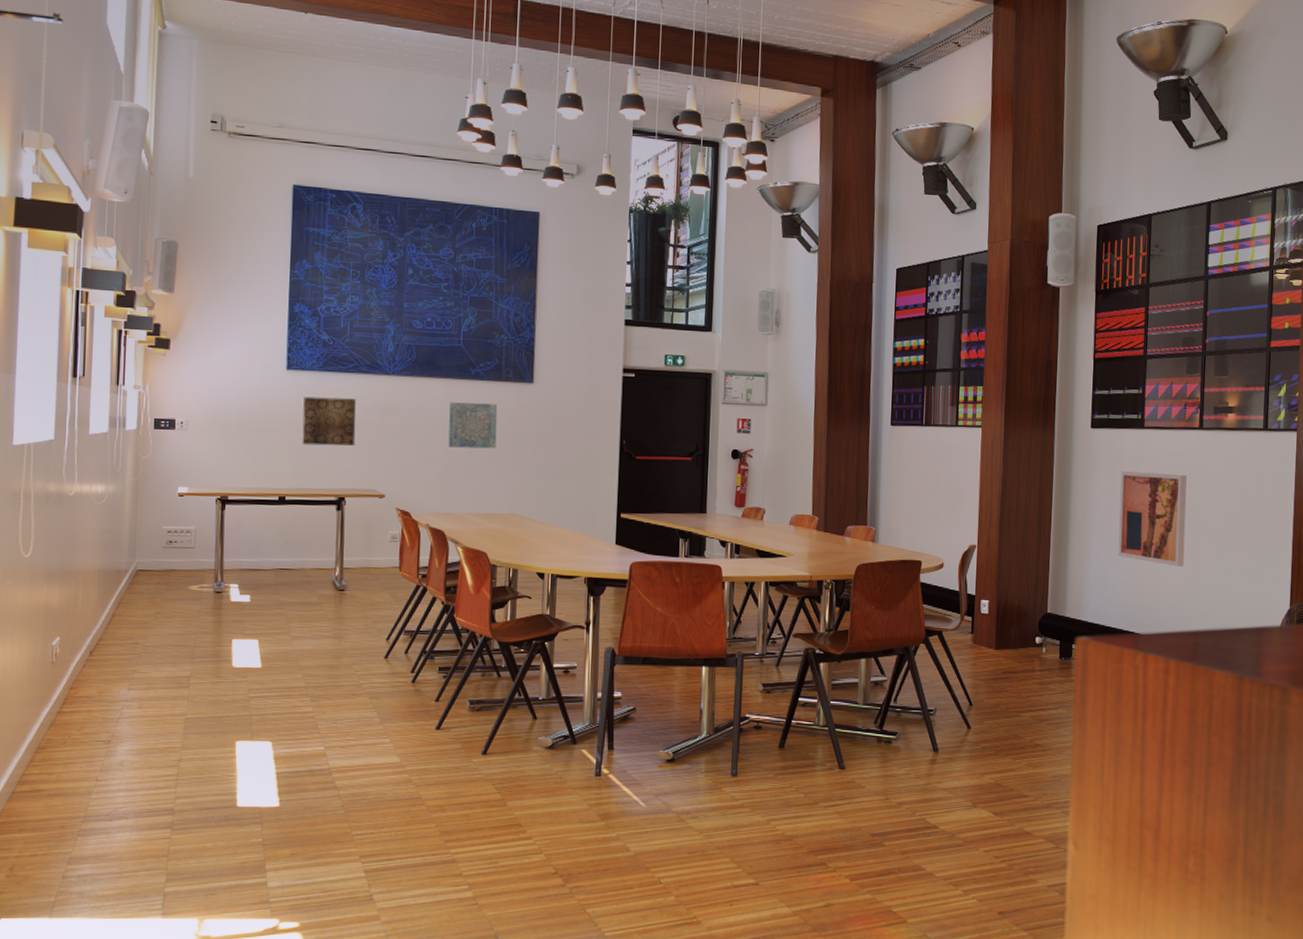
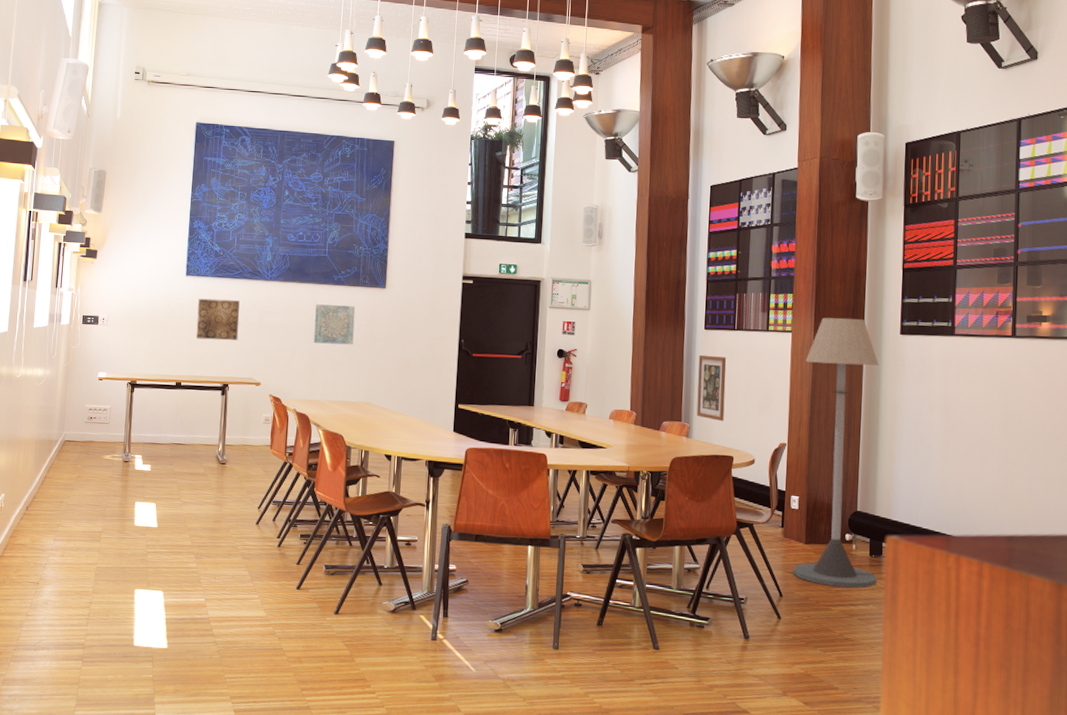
wall art: none [883,453,914,523] -> present [696,354,727,421]
floor lamp: none [983,411,1069,693] -> present [793,317,879,589]
wall art: present [1118,470,1187,567] -> none [929,376,1000,471]

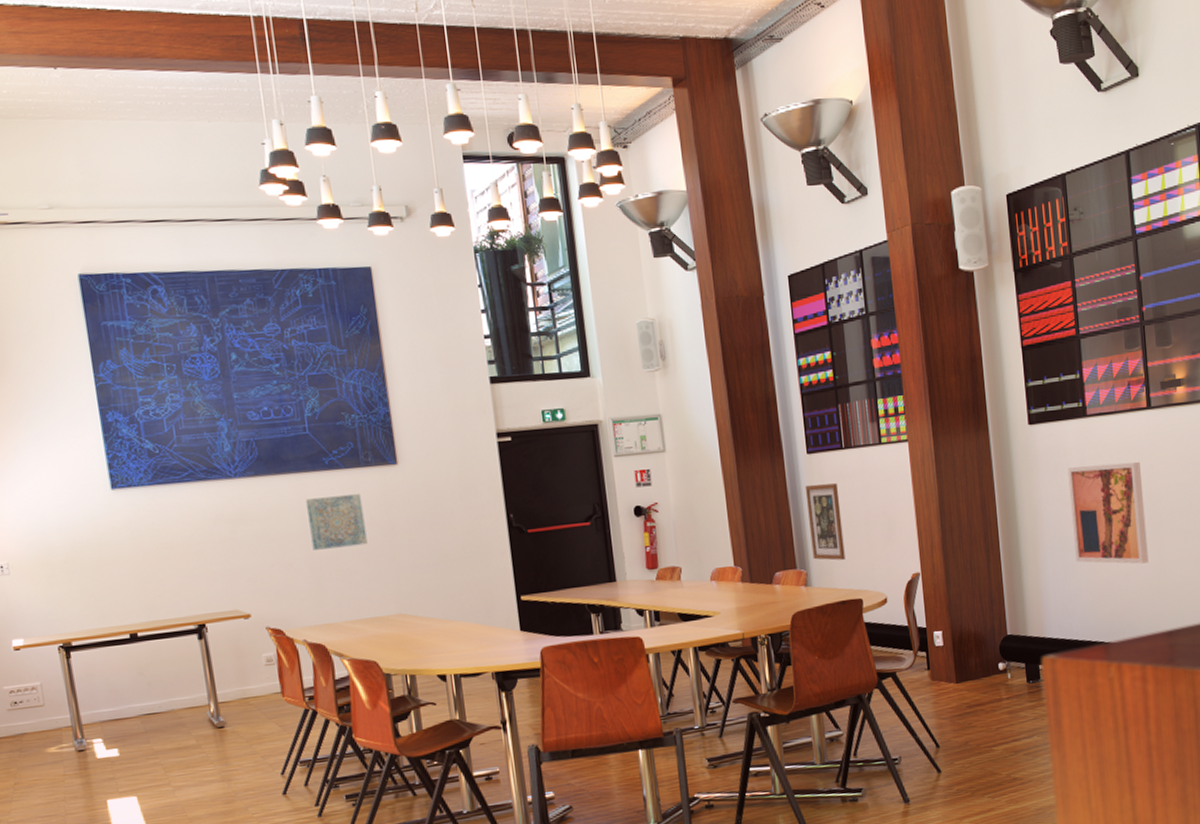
wall art: present [196,298,240,341] -> none [137,511,206,572]
floor lamp: present [793,317,879,589] -> none [928,413,1038,725]
wall art: none [929,376,1000,471] -> present [1067,461,1149,564]

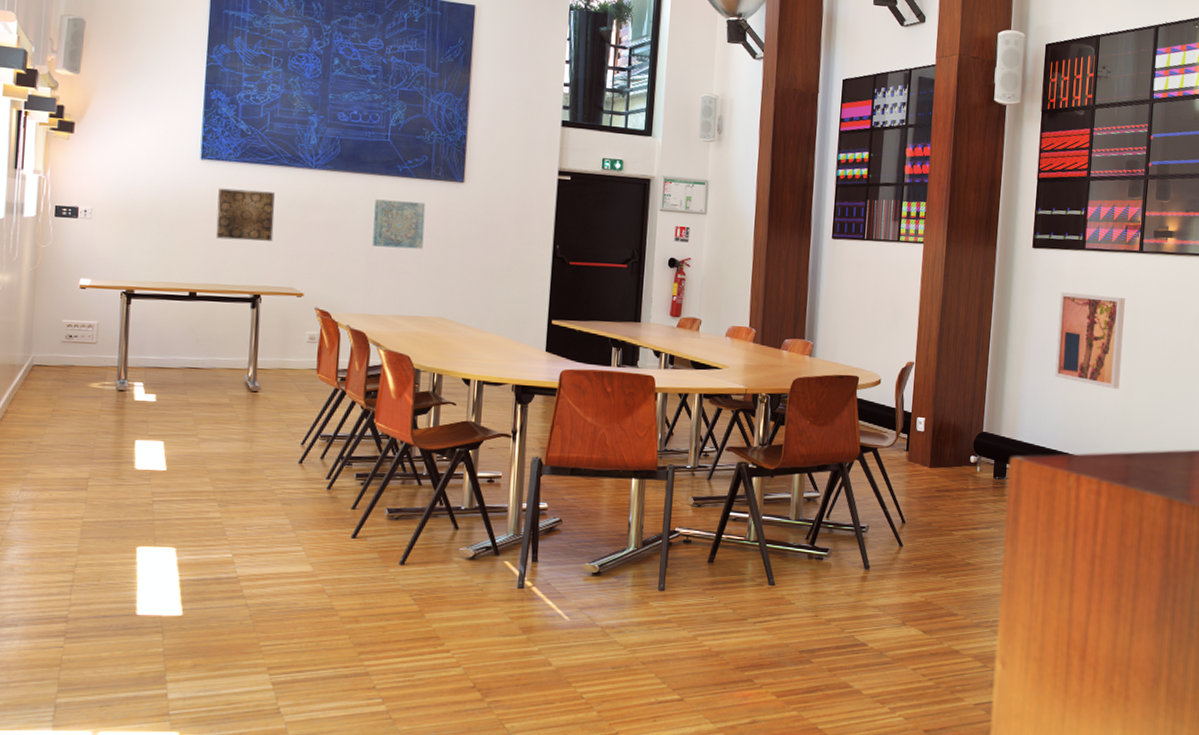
wall art: none [137,511,206,572] -> present [215,188,275,241]
wall art: present [804,483,845,561] -> none [821,266,855,338]

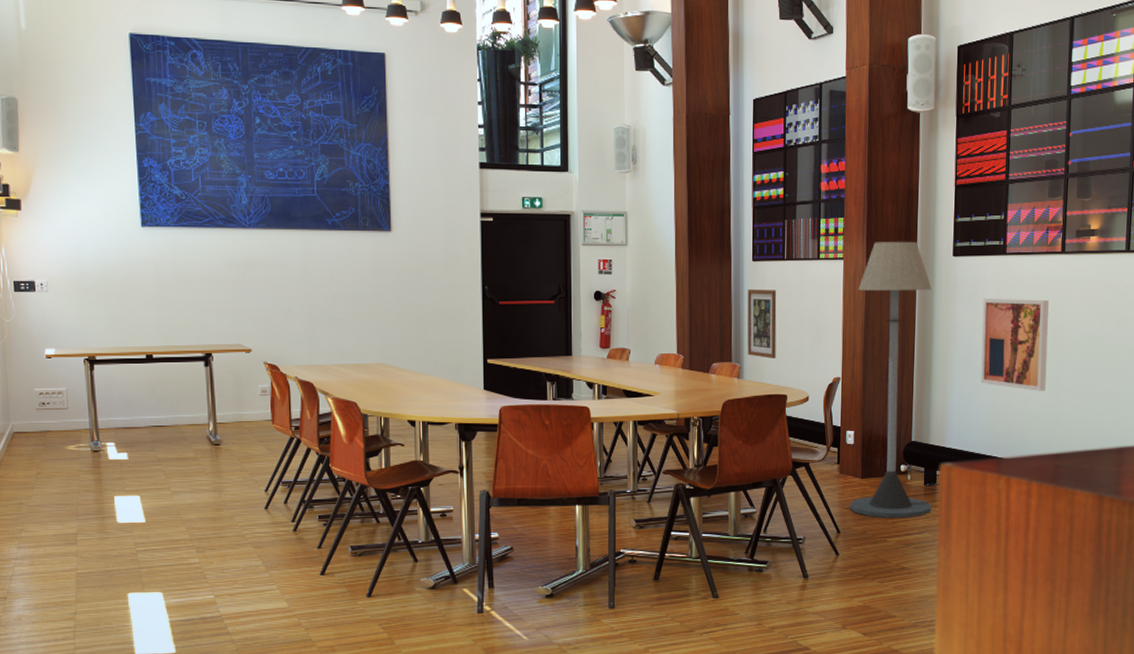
wall art: present [215,188,275,241] -> none [161,253,217,302]
wall art: present [372,199,426,250] -> none [308,254,358,299]
wall art: none [821,266,855,338] -> present [747,288,777,358]
floor lamp: none [917,228,1010,512] -> present [850,241,932,519]

